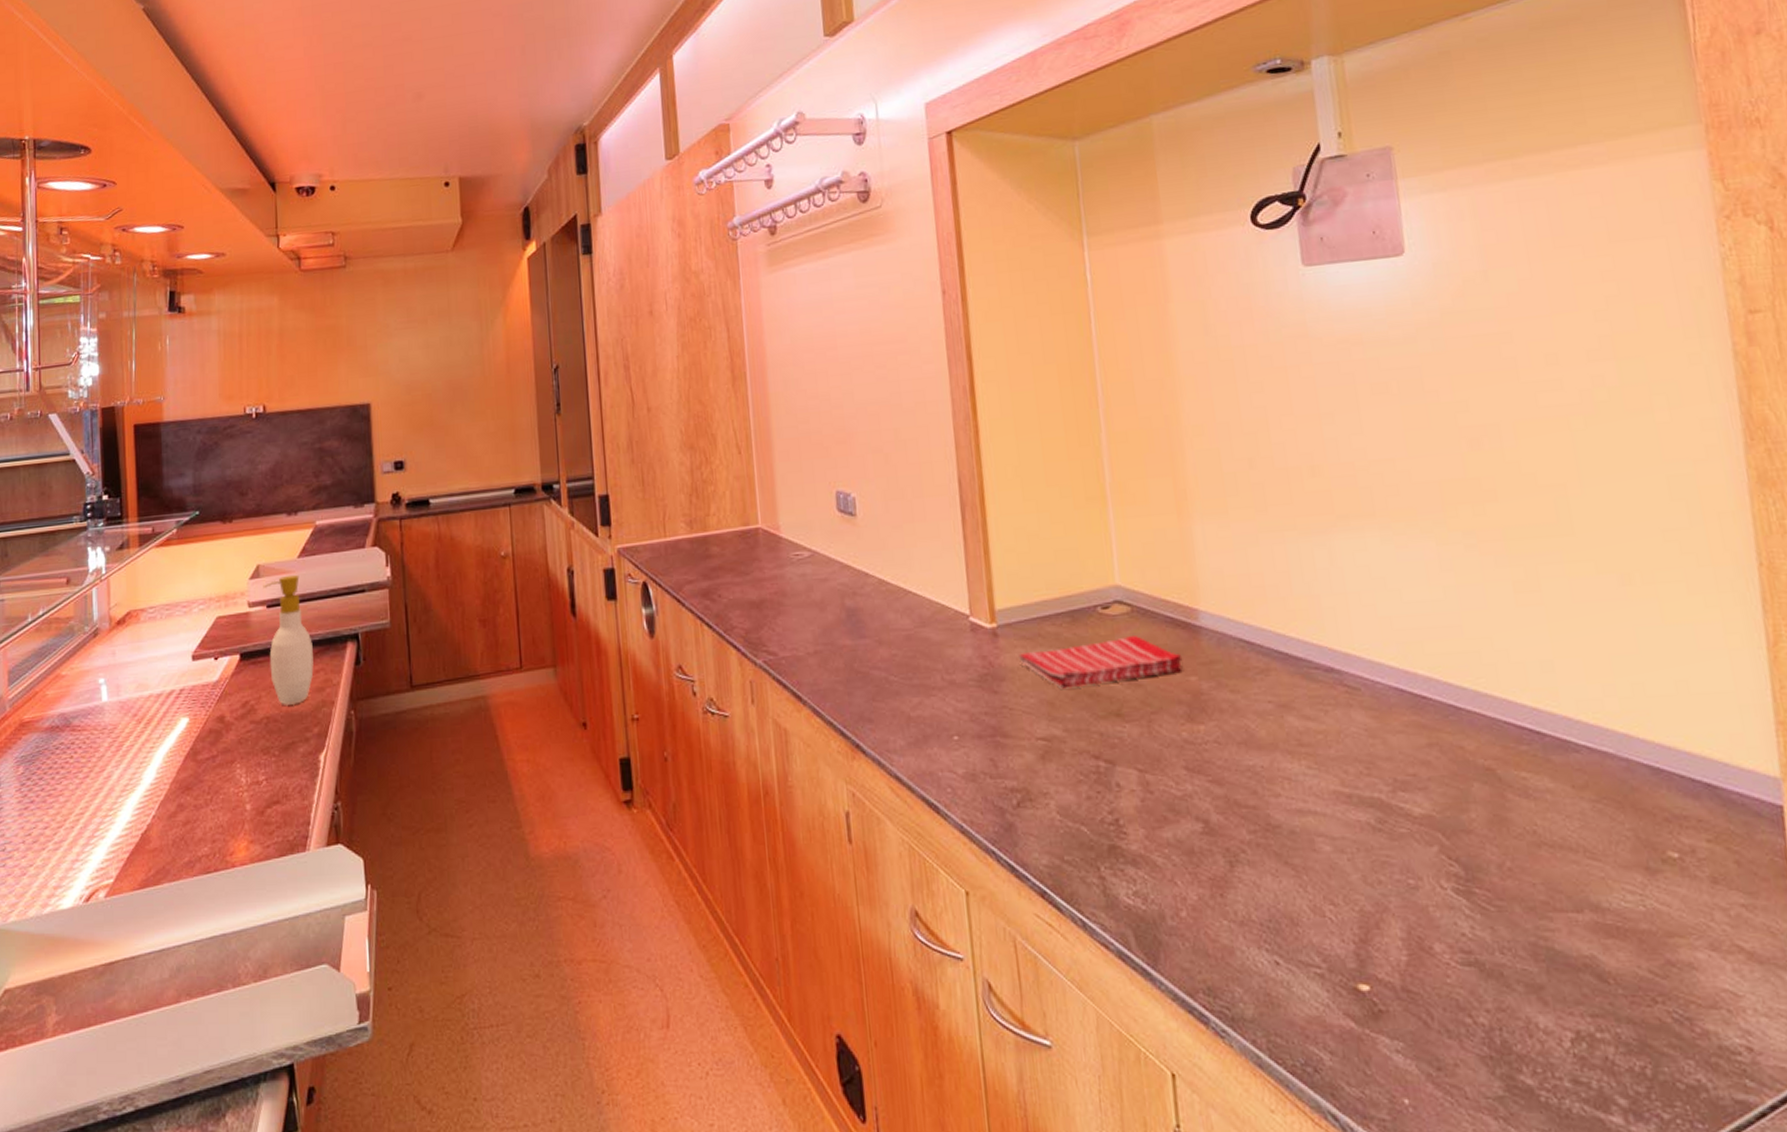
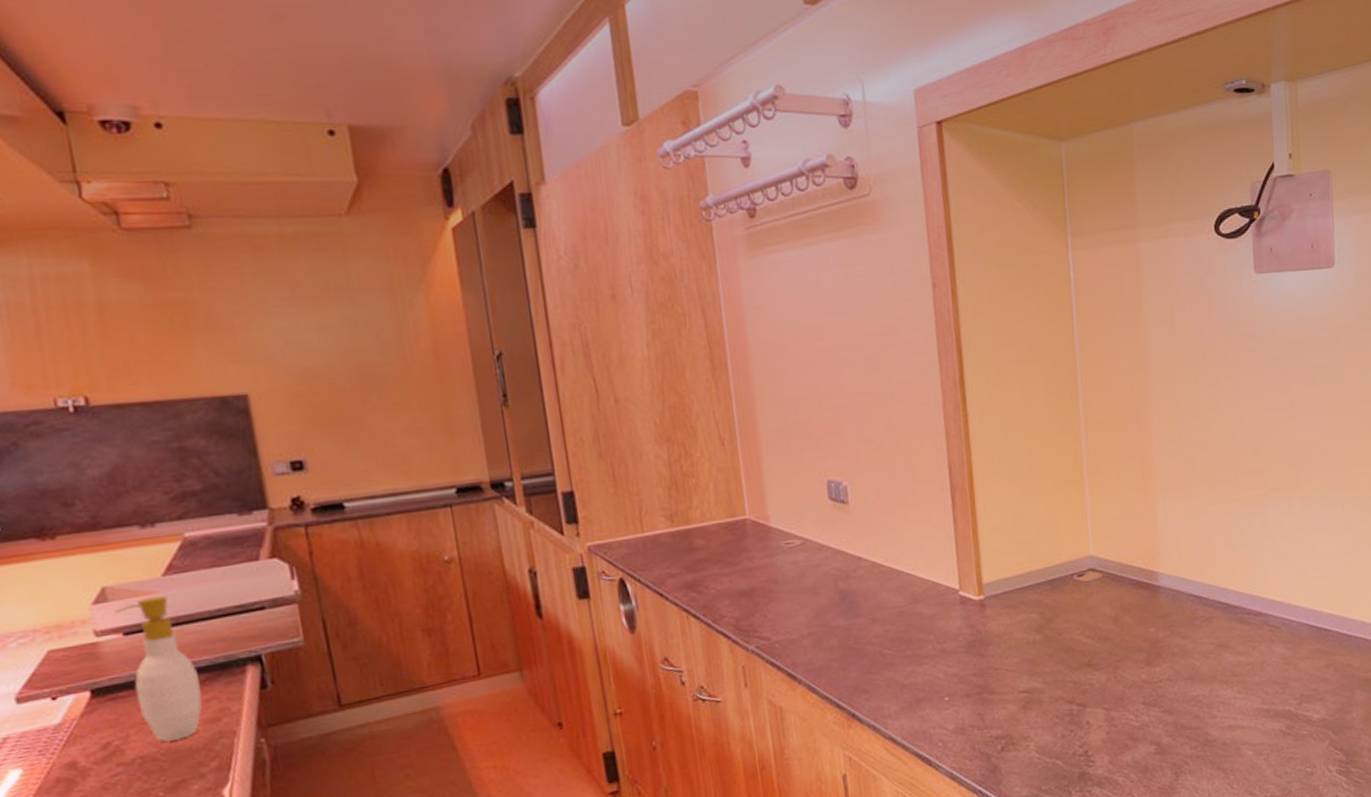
dish towel: present [1019,636,1183,689] -> none [1004,598,1144,648]

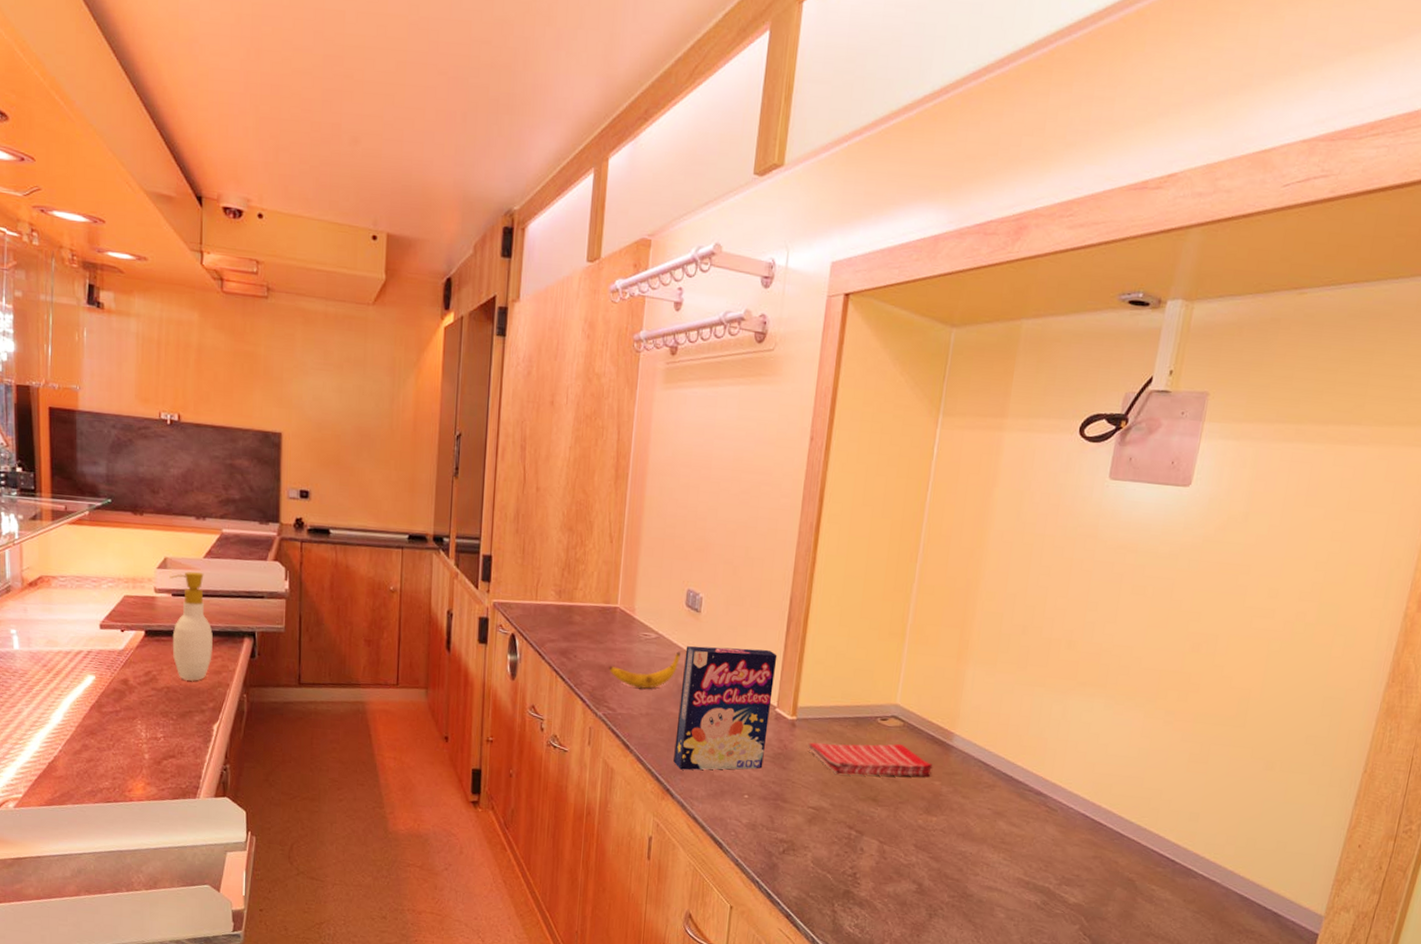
banana: none [751,553,835,607] -> present [608,651,680,689]
cereal box: none [839,528,958,688] -> present [673,646,778,770]
dish towel: none [1004,598,1144,648] -> present [808,742,933,777]

